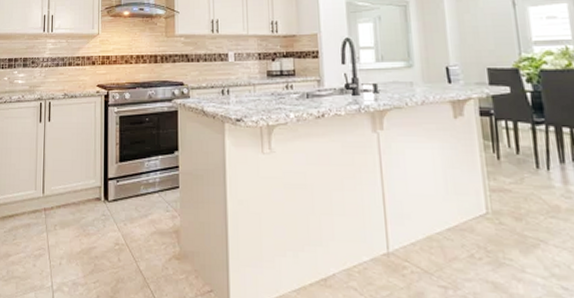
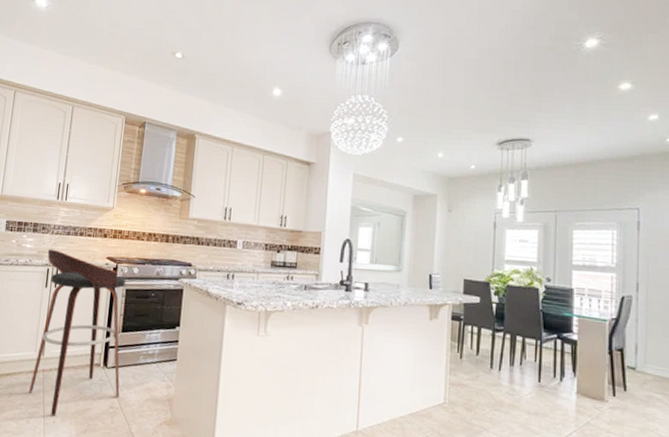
bar stool: none [33,82,123,258] -> present [29,249,126,416]

